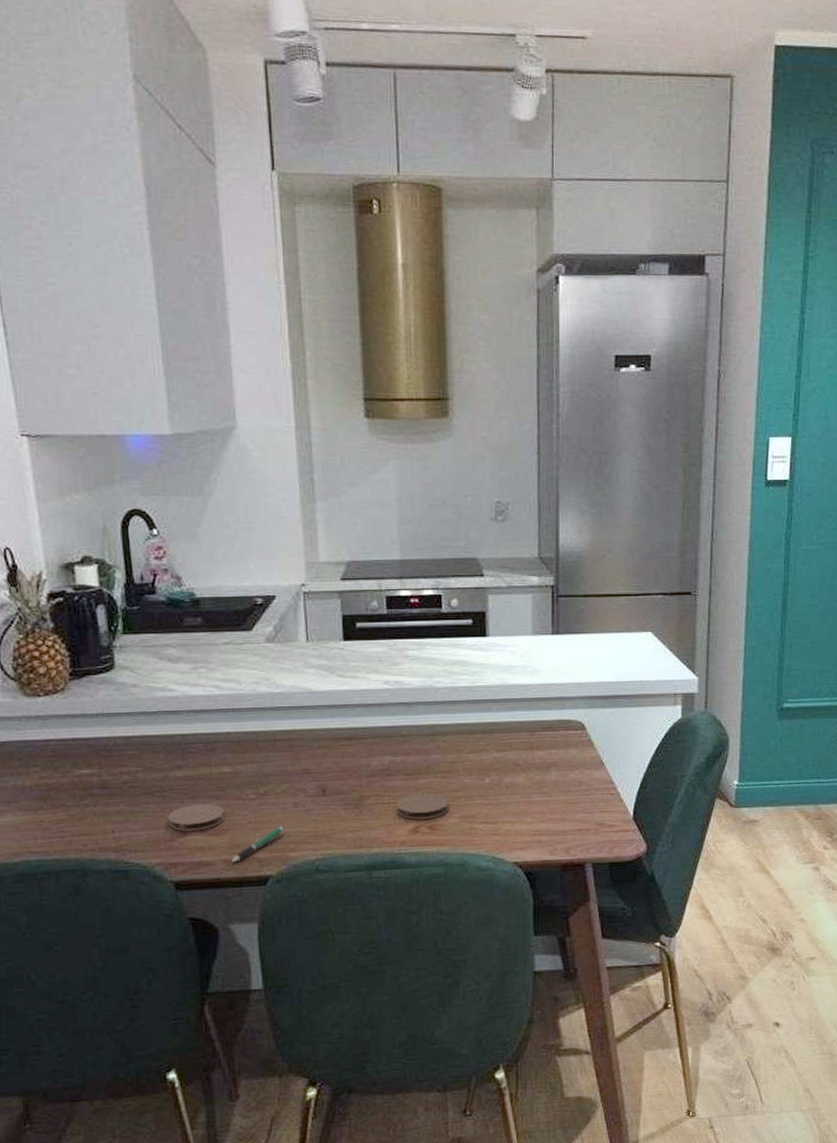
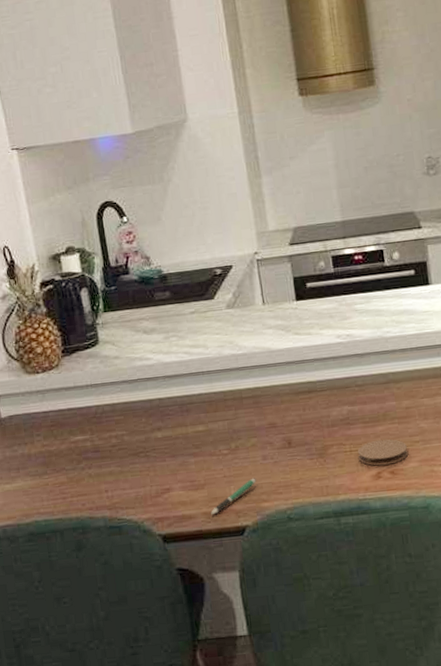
coaster: present [168,803,225,832] -> none [152,460,203,488]

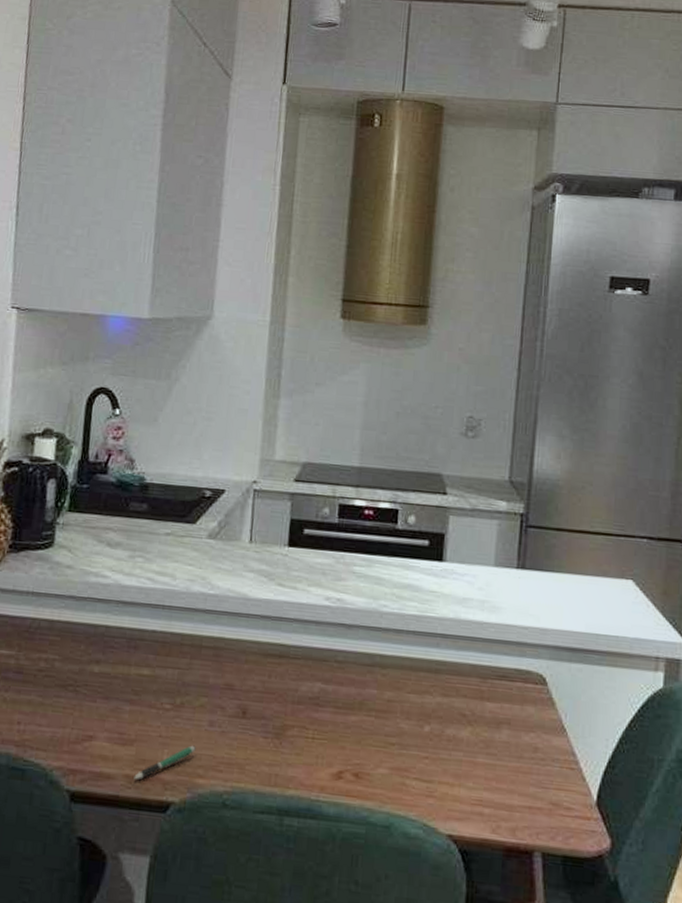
coaster: present [357,439,409,466] -> none [320,731,381,765]

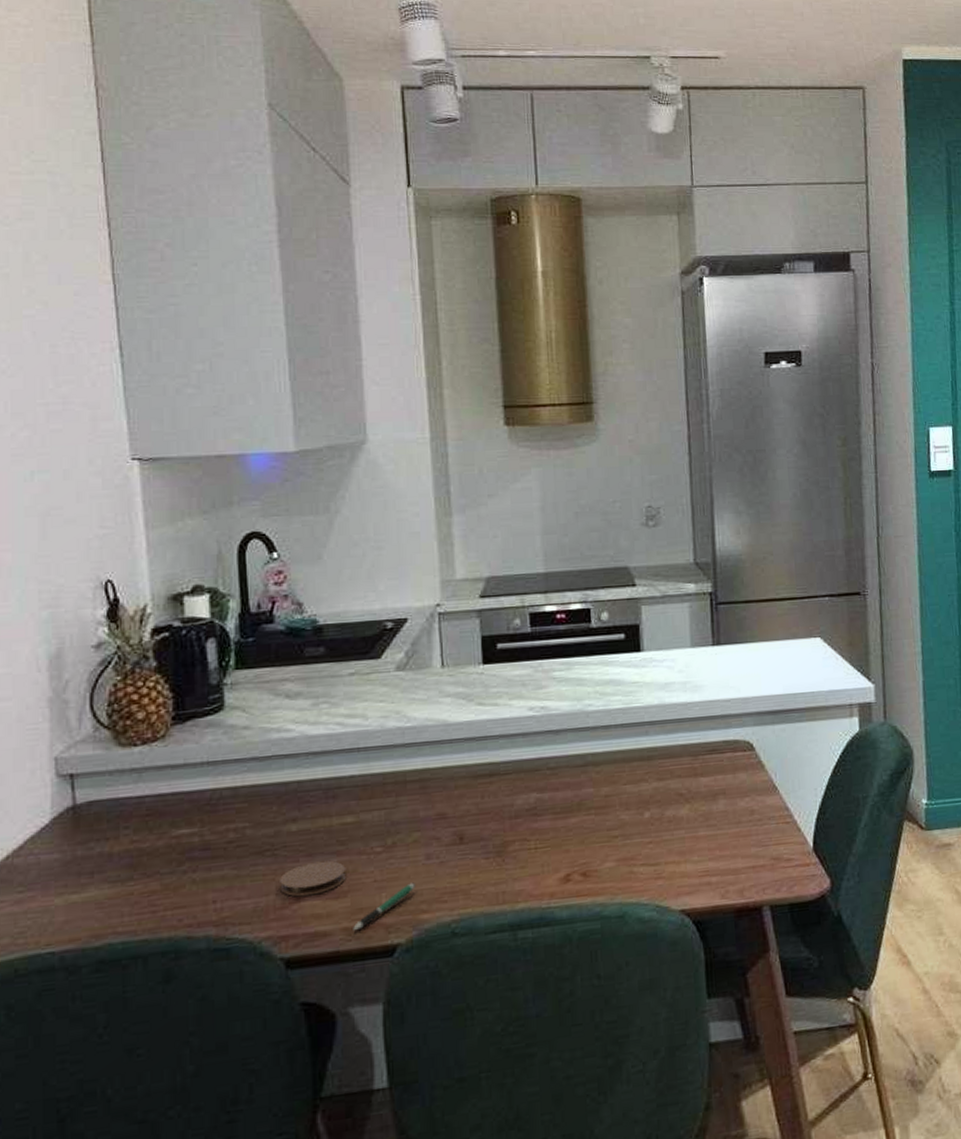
coaster: none [76,705,136,737] -> present [280,860,347,897]

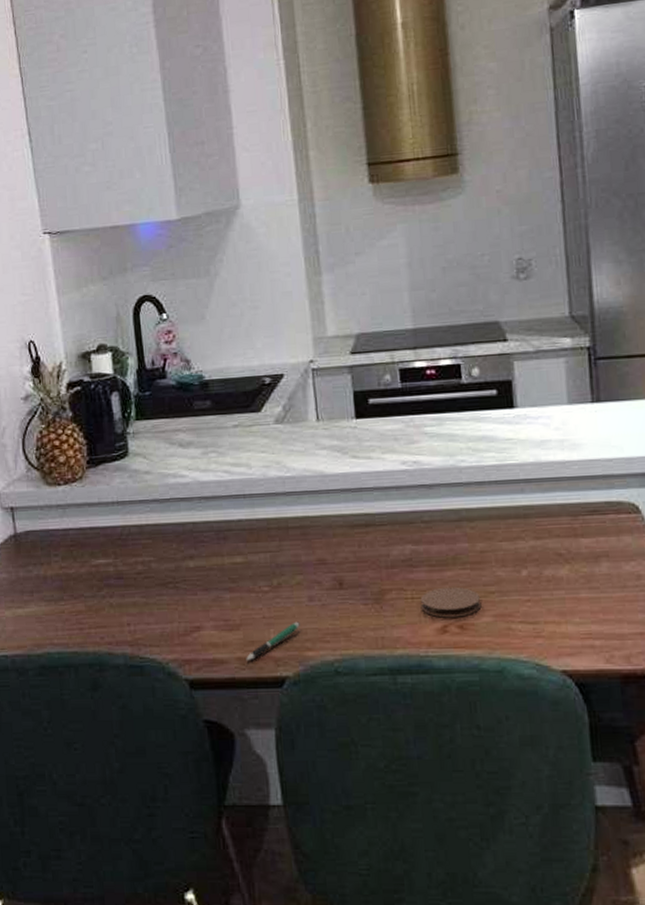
coaster: present [280,860,347,897] -> none [181,596,239,626]
coaster: none [543,833,605,867] -> present [420,586,482,618]

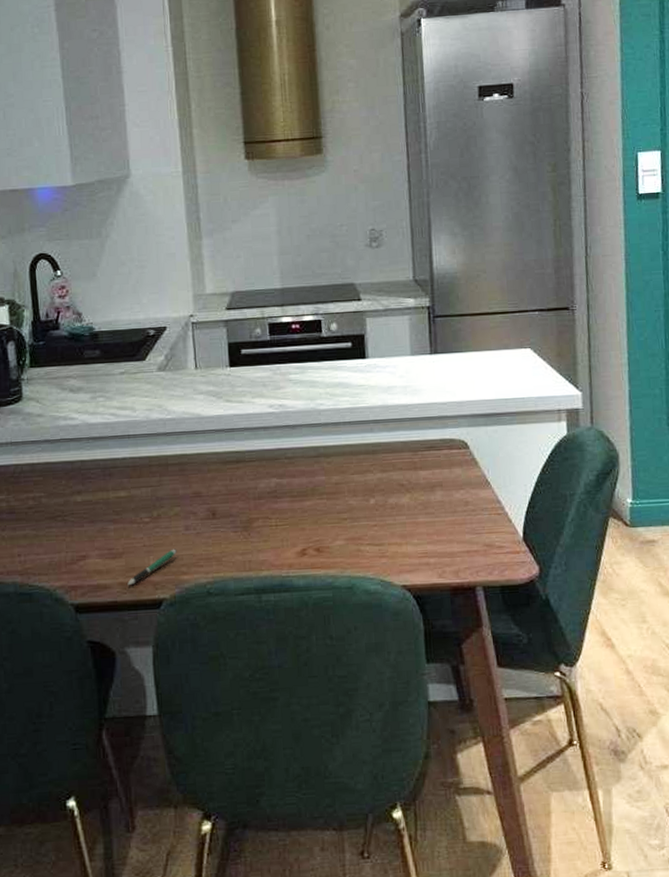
coaster: present [420,586,482,618] -> none [283,514,336,542]

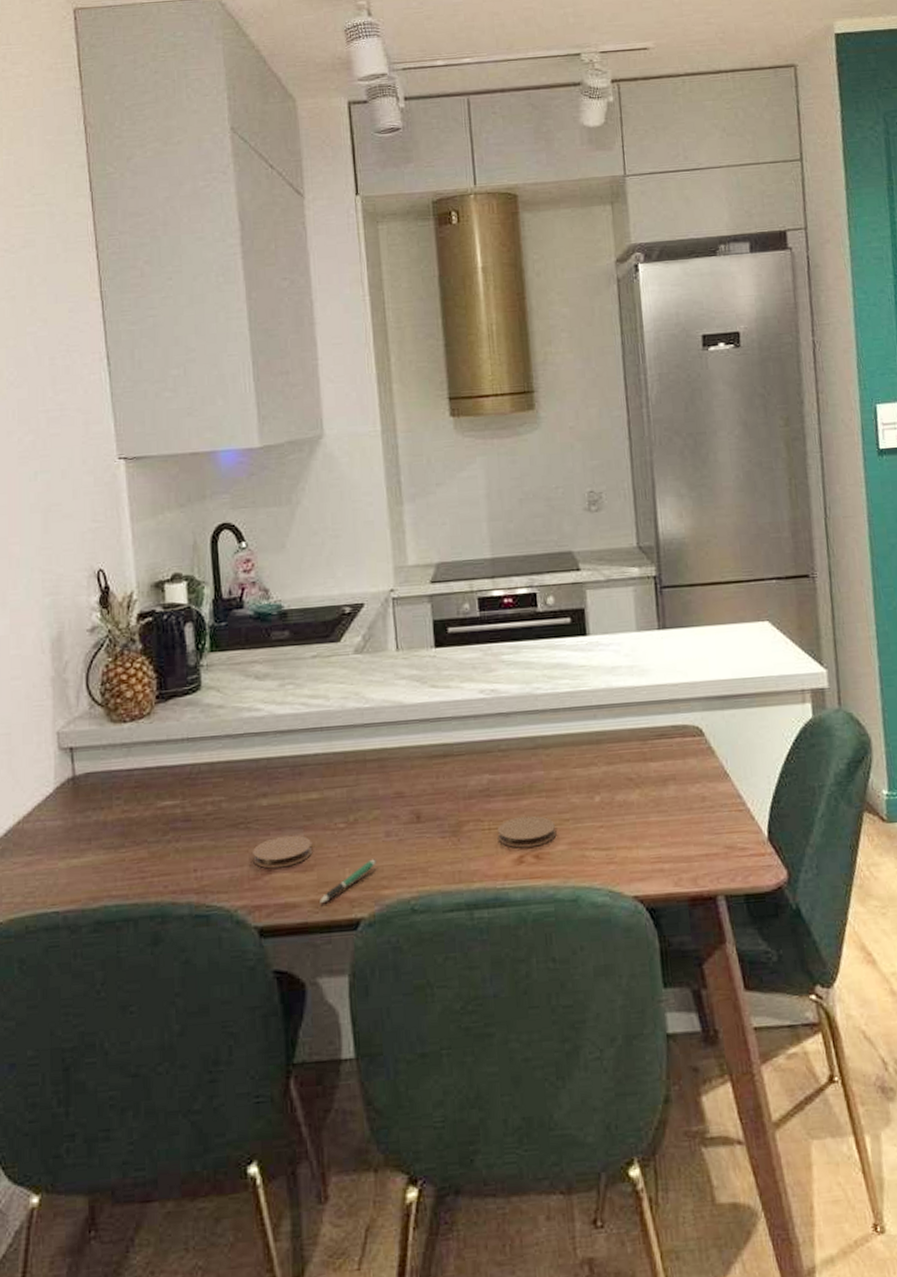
coaster: none [69,527,121,555] -> present [253,835,313,869]
coaster: none [283,514,336,542] -> present [497,815,557,848]

